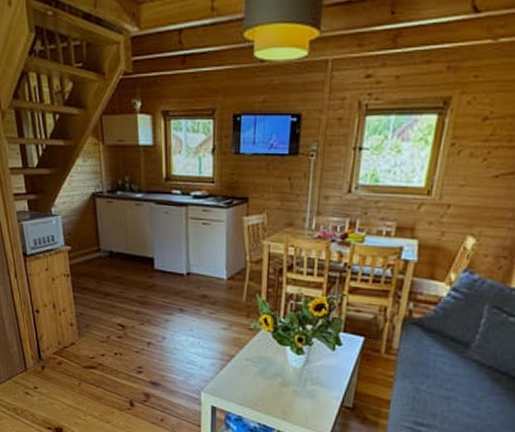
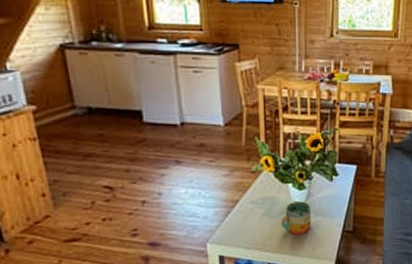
mug: none [275,366,308,402] -> present [281,201,311,236]

